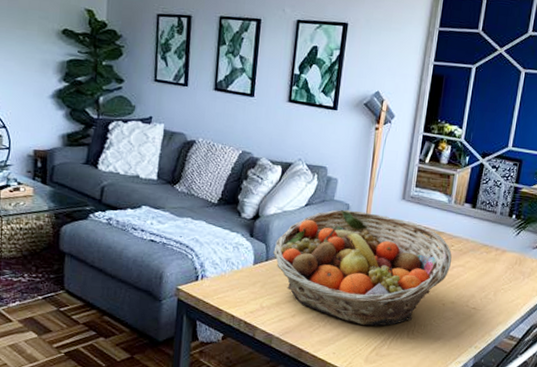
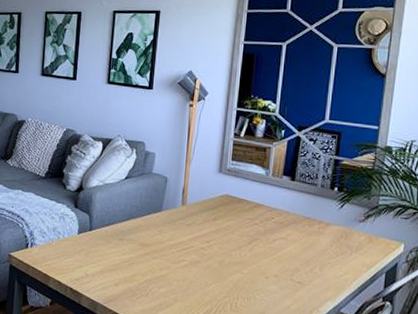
fruit basket: present [272,209,452,326] -> none [95,182,273,298]

